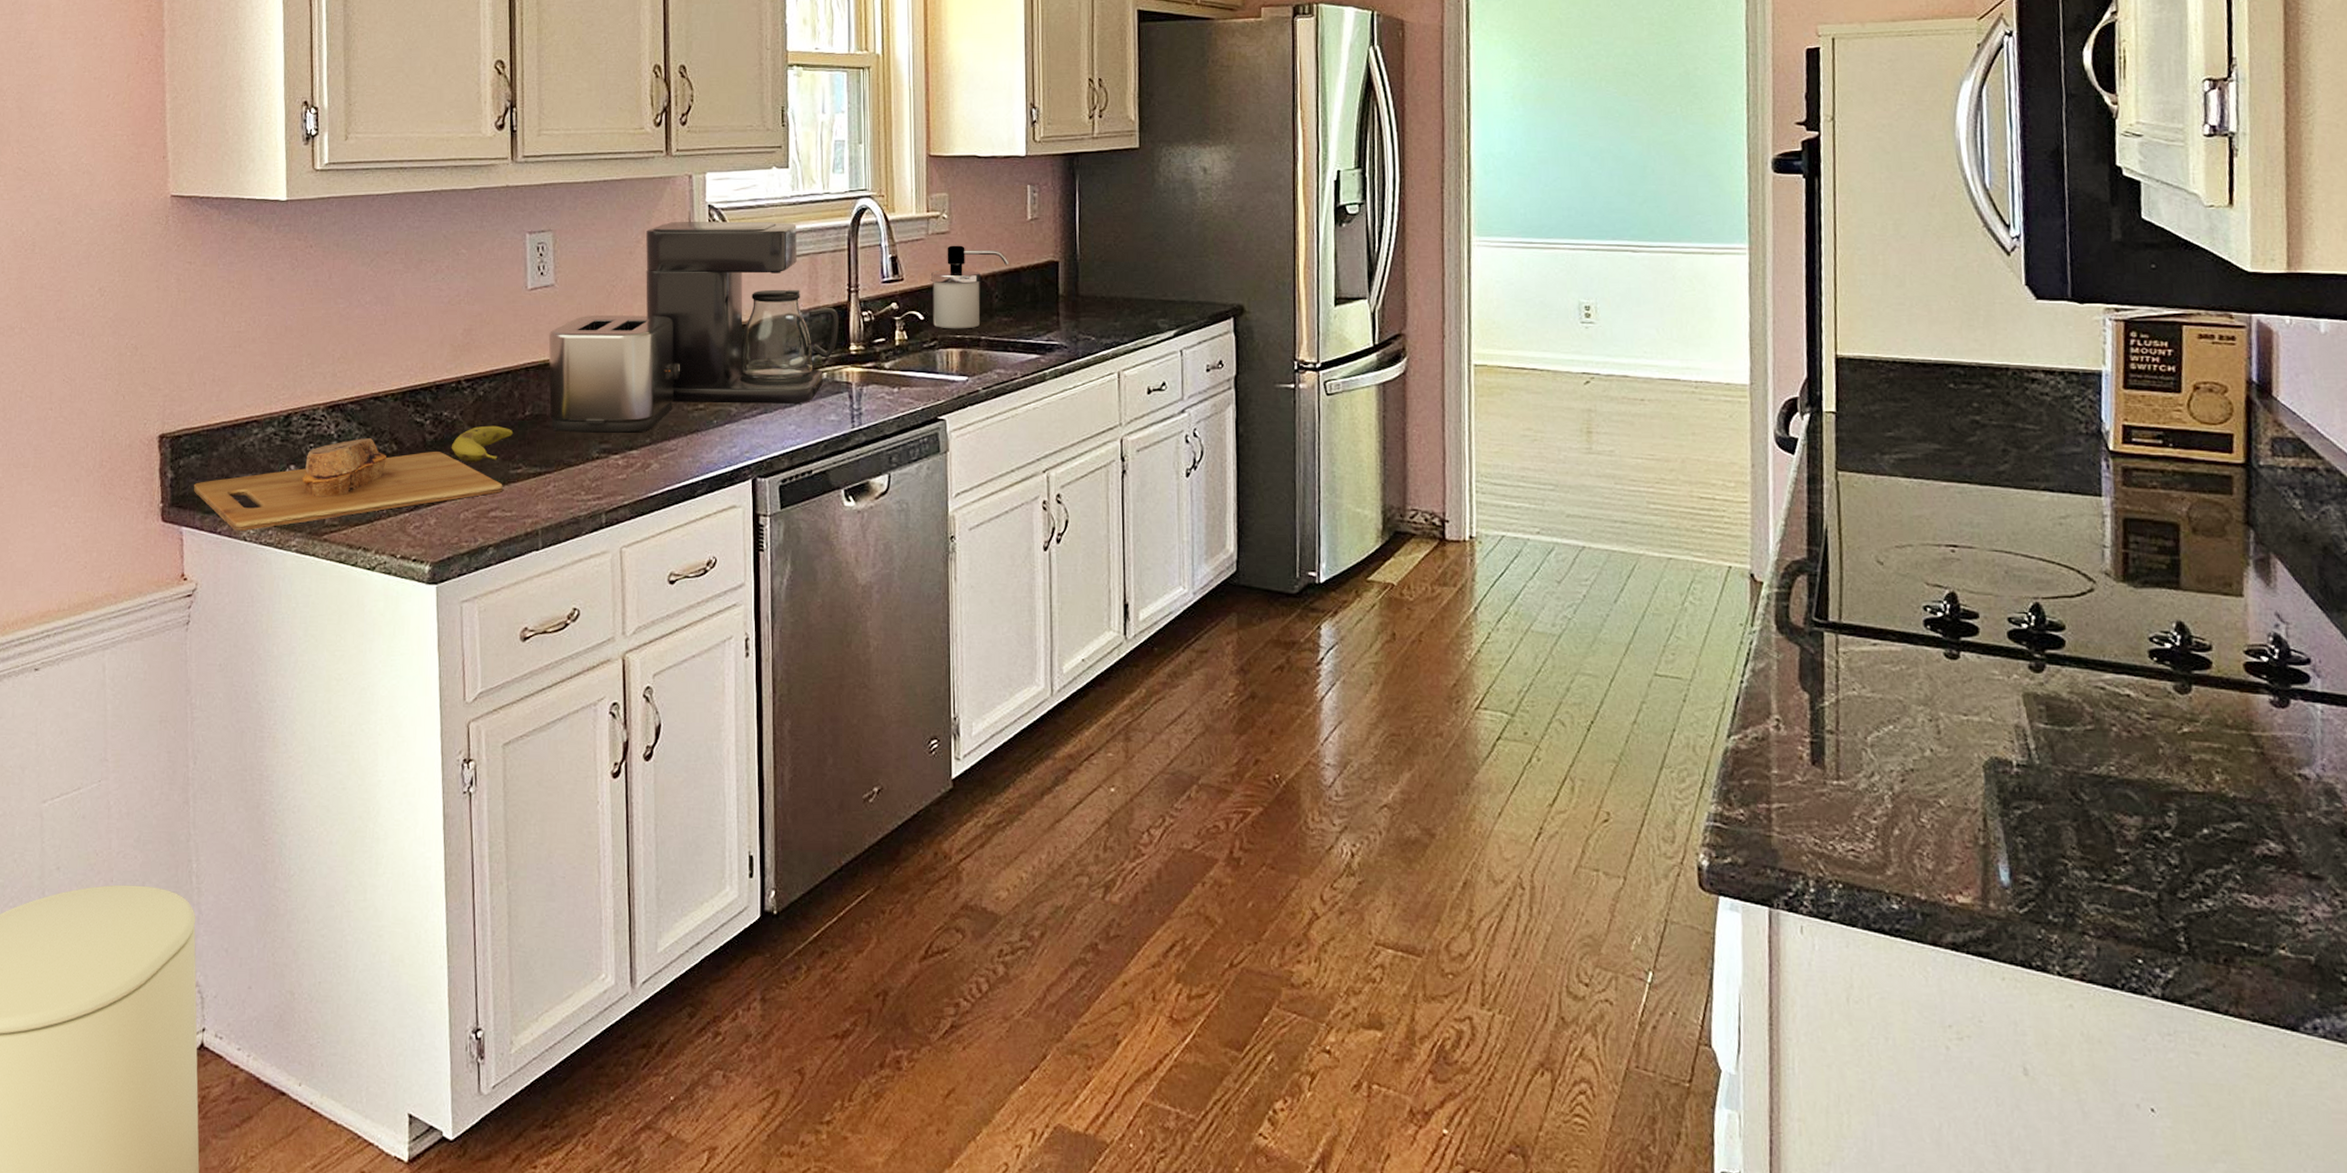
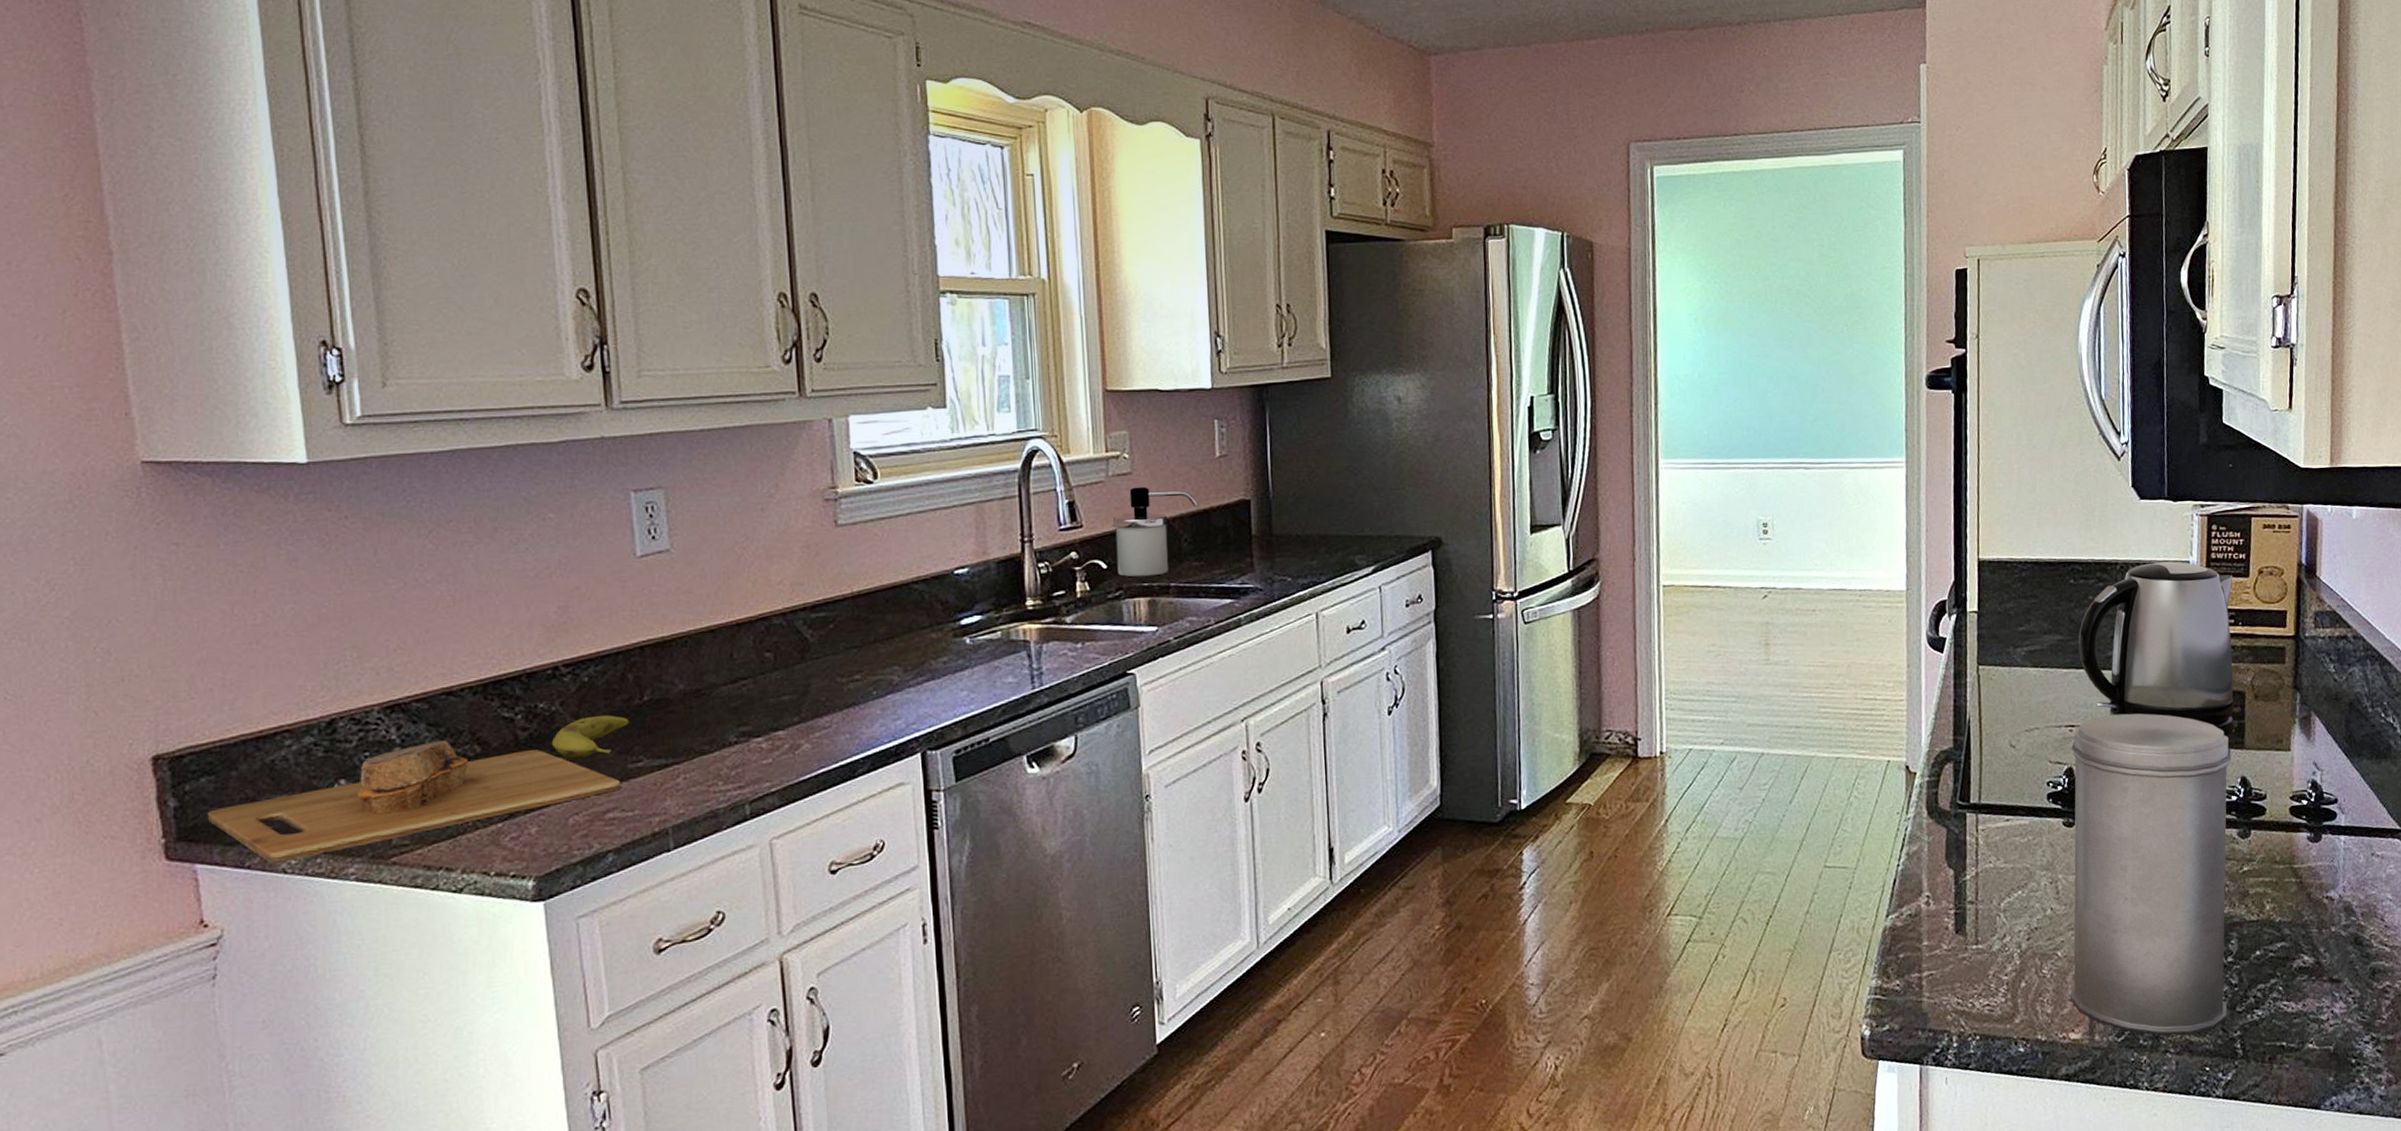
toaster: present [548,315,680,433] -> none [666,578,830,717]
coffee maker: present [646,221,839,405] -> none [780,468,1013,675]
canister: none [1953,537,2166,918] -> present [2070,713,2232,1036]
kettle: none [1960,370,2166,573] -> present [2078,561,2235,736]

